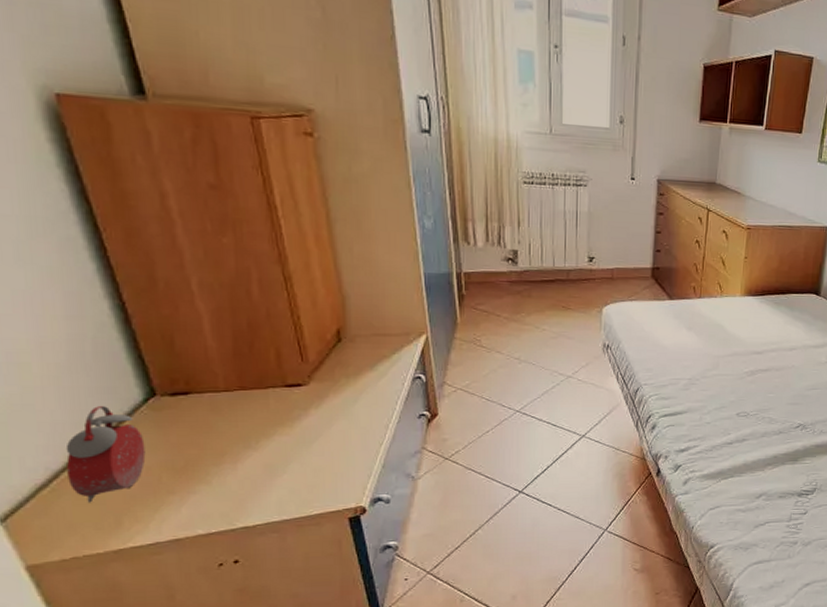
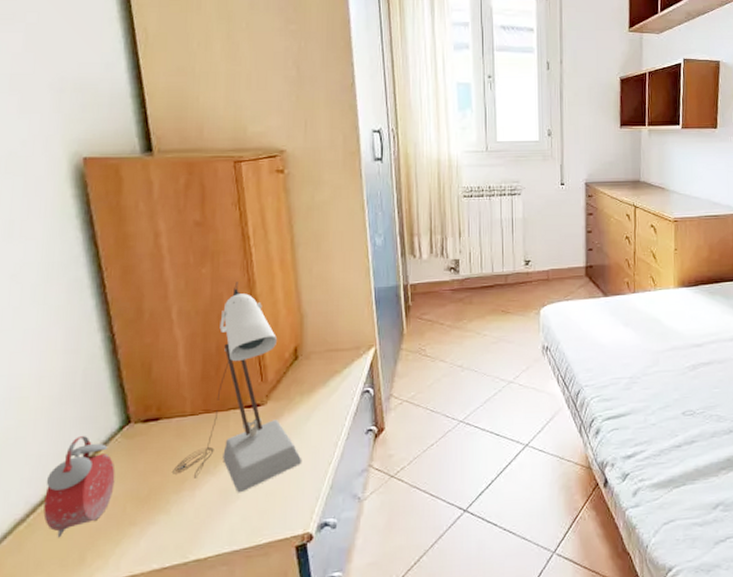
desk lamp: none [210,255,352,468] -> present [173,282,302,493]

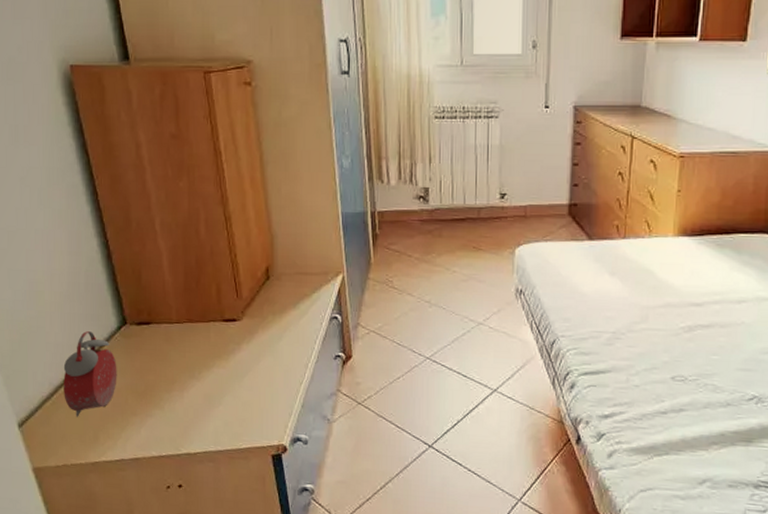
desk lamp: present [173,282,302,493] -> none [164,197,276,400]

